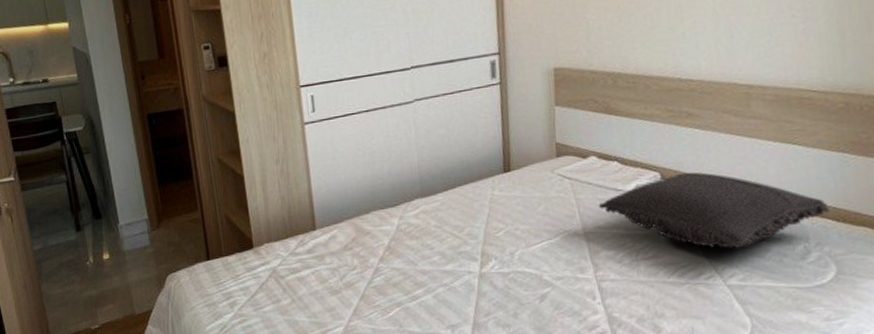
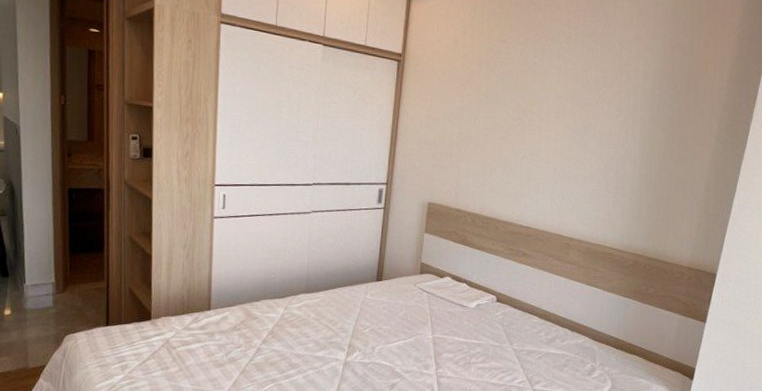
pillow: present [598,172,830,249] -> none [446,298,613,362]

